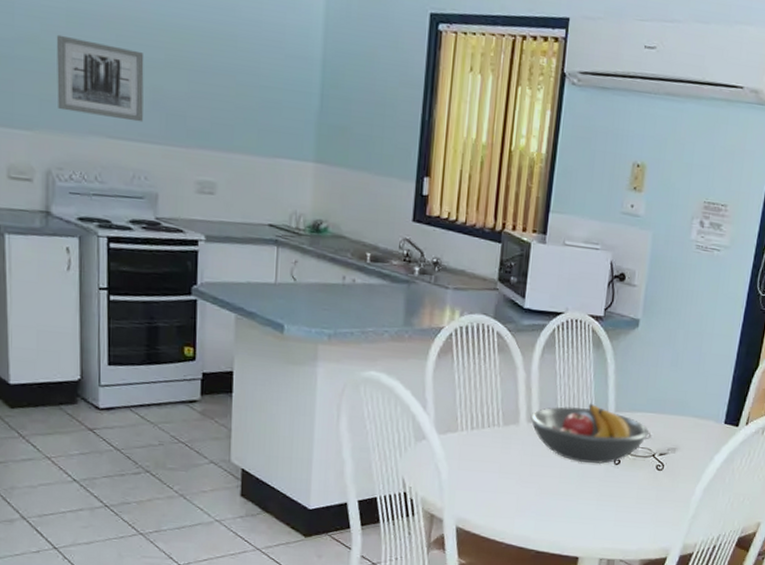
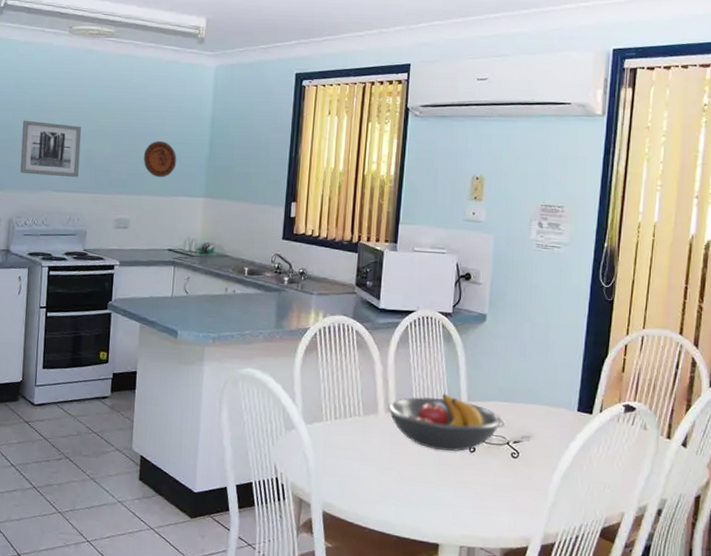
decorative plate: none [232,83,278,133] -> present [143,141,177,178]

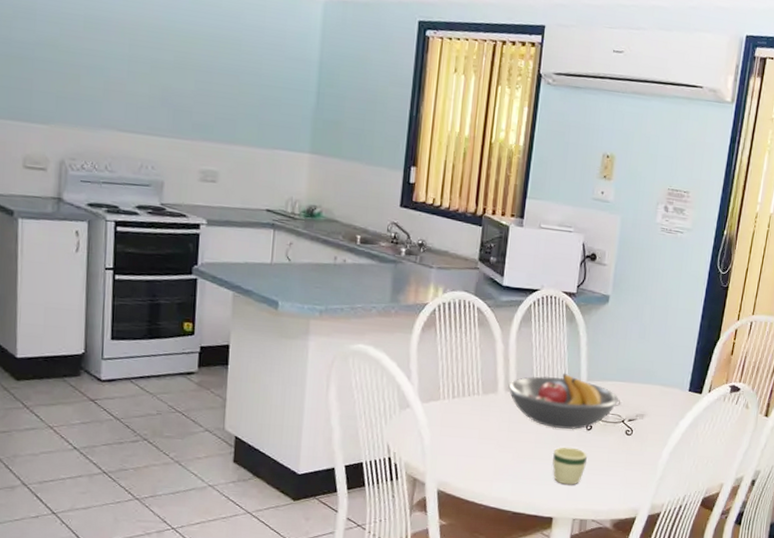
wall art: present [20,120,82,178] -> none [73,38,155,117]
decorative plate: present [143,141,177,178] -> none [235,82,277,127]
mug: none [435,469,472,510] -> present [552,447,587,485]

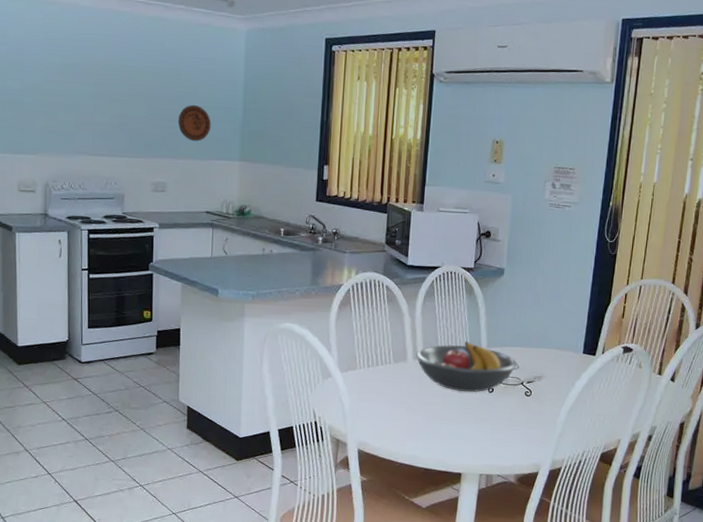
decorative plate: none [235,82,277,127] -> present [178,105,211,142]
mug: present [552,447,587,485] -> none [458,408,490,443]

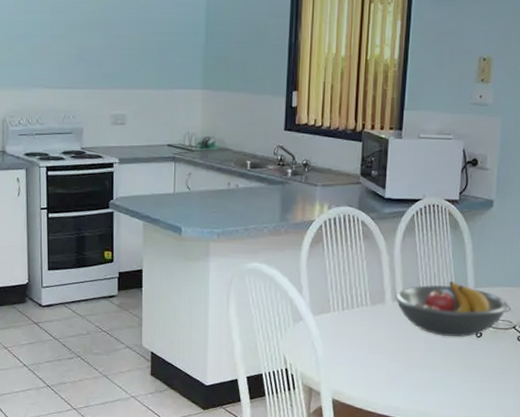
decorative plate: present [178,105,211,142] -> none [137,31,172,70]

